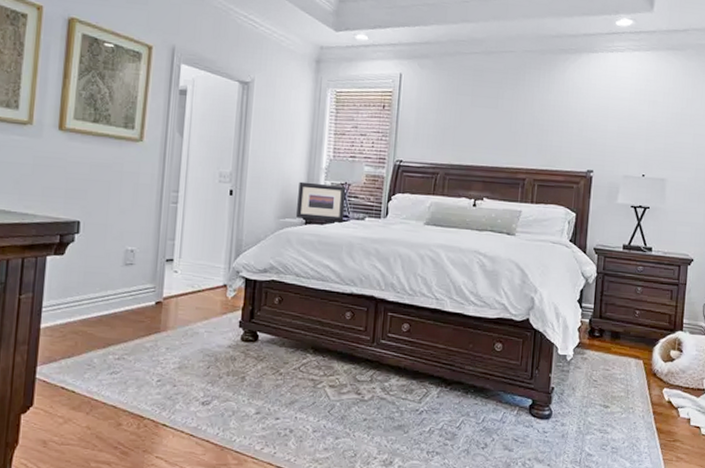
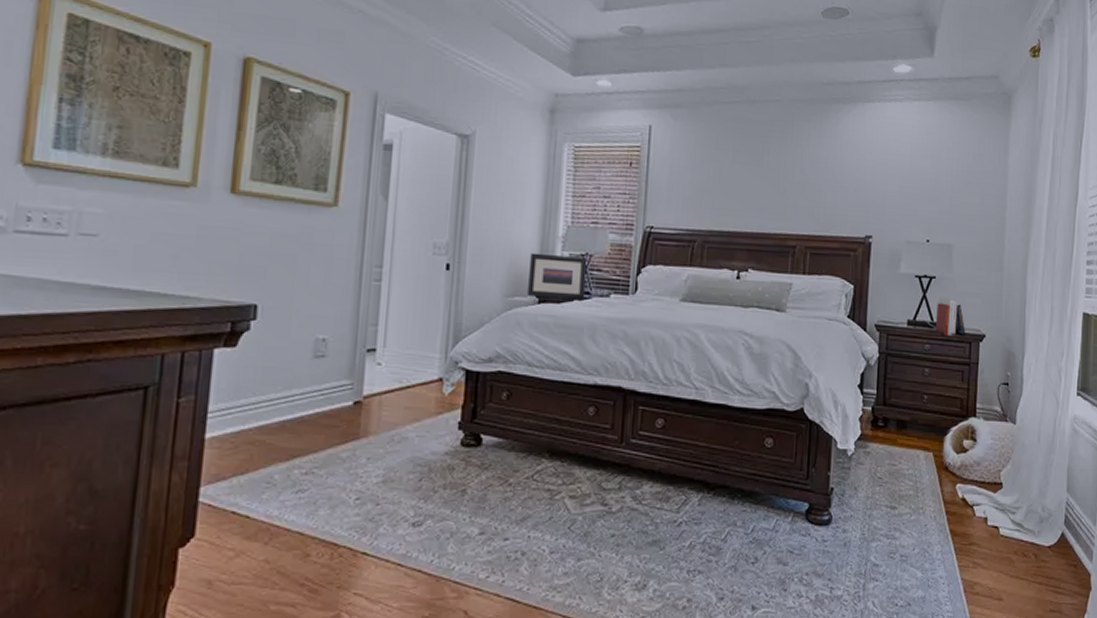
books: none [648,225,676,260] -> present [936,297,966,337]

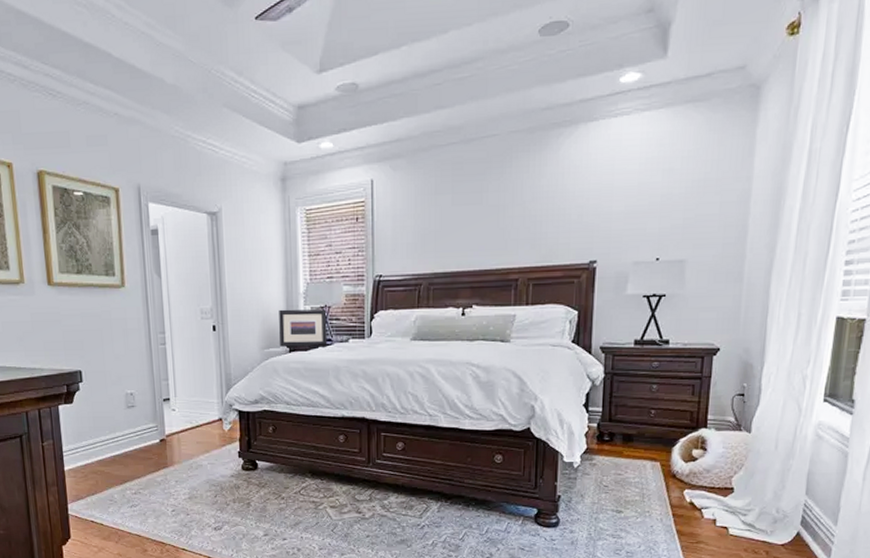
books: present [936,297,966,337] -> none [665,314,698,352]

